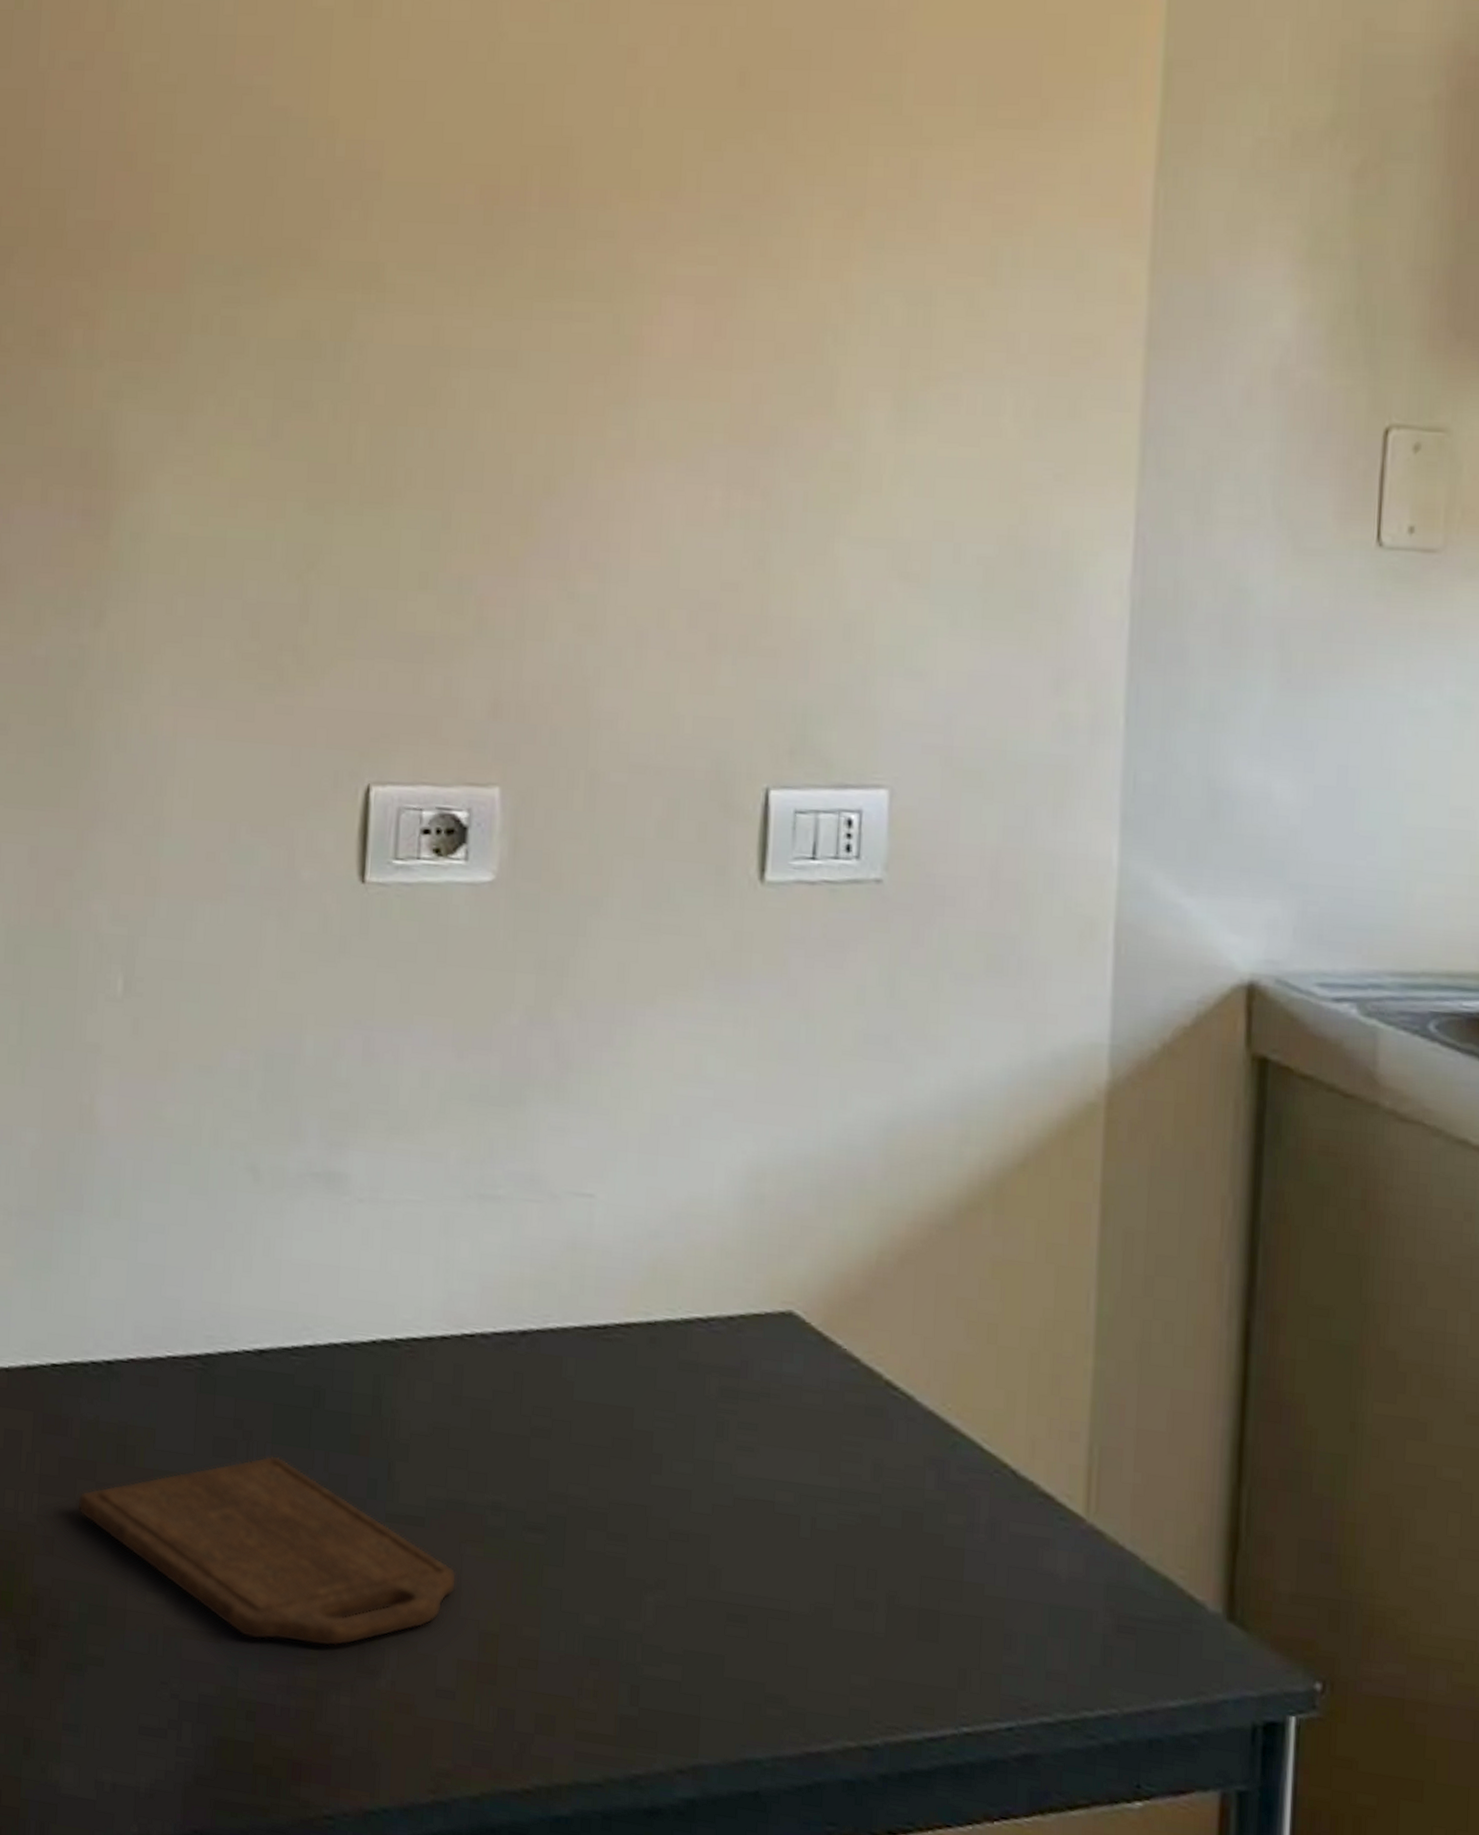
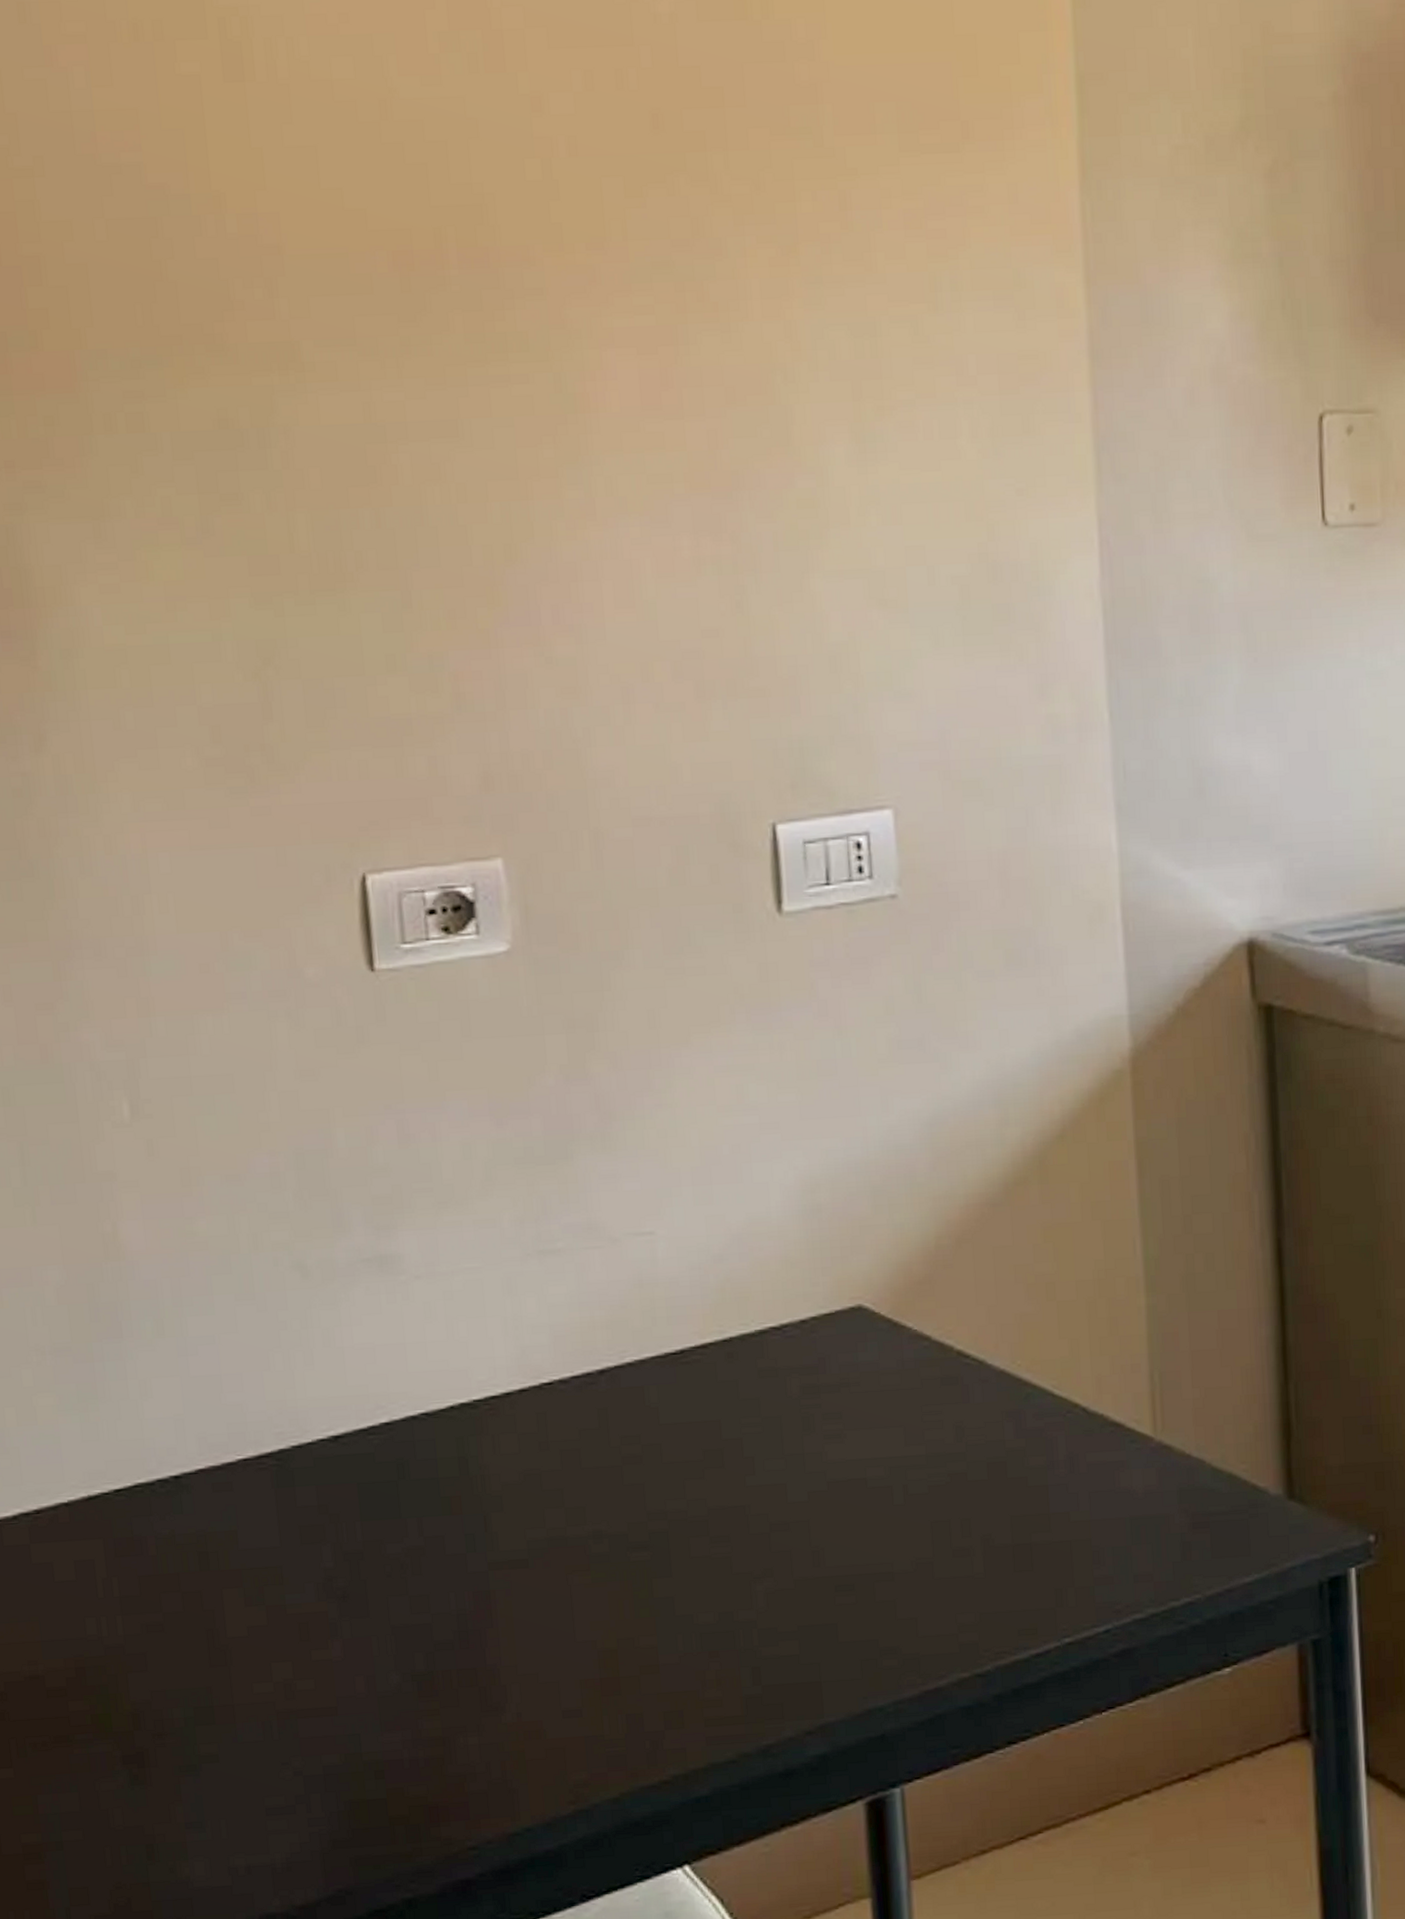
cutting board: present [77,1455,457,1647] -> none [165,1532,569,1704]

